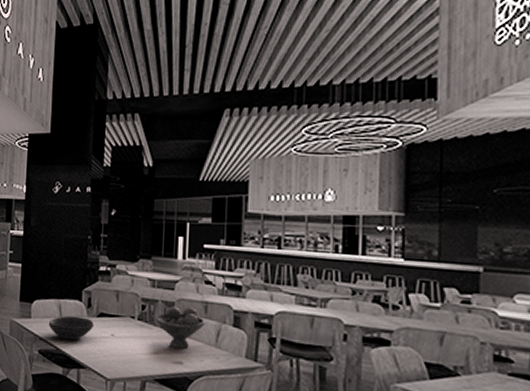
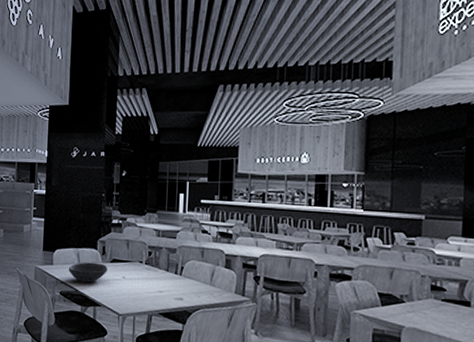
fruit bowl: present [155,306,206,349] -> none [160,252,203,287]

